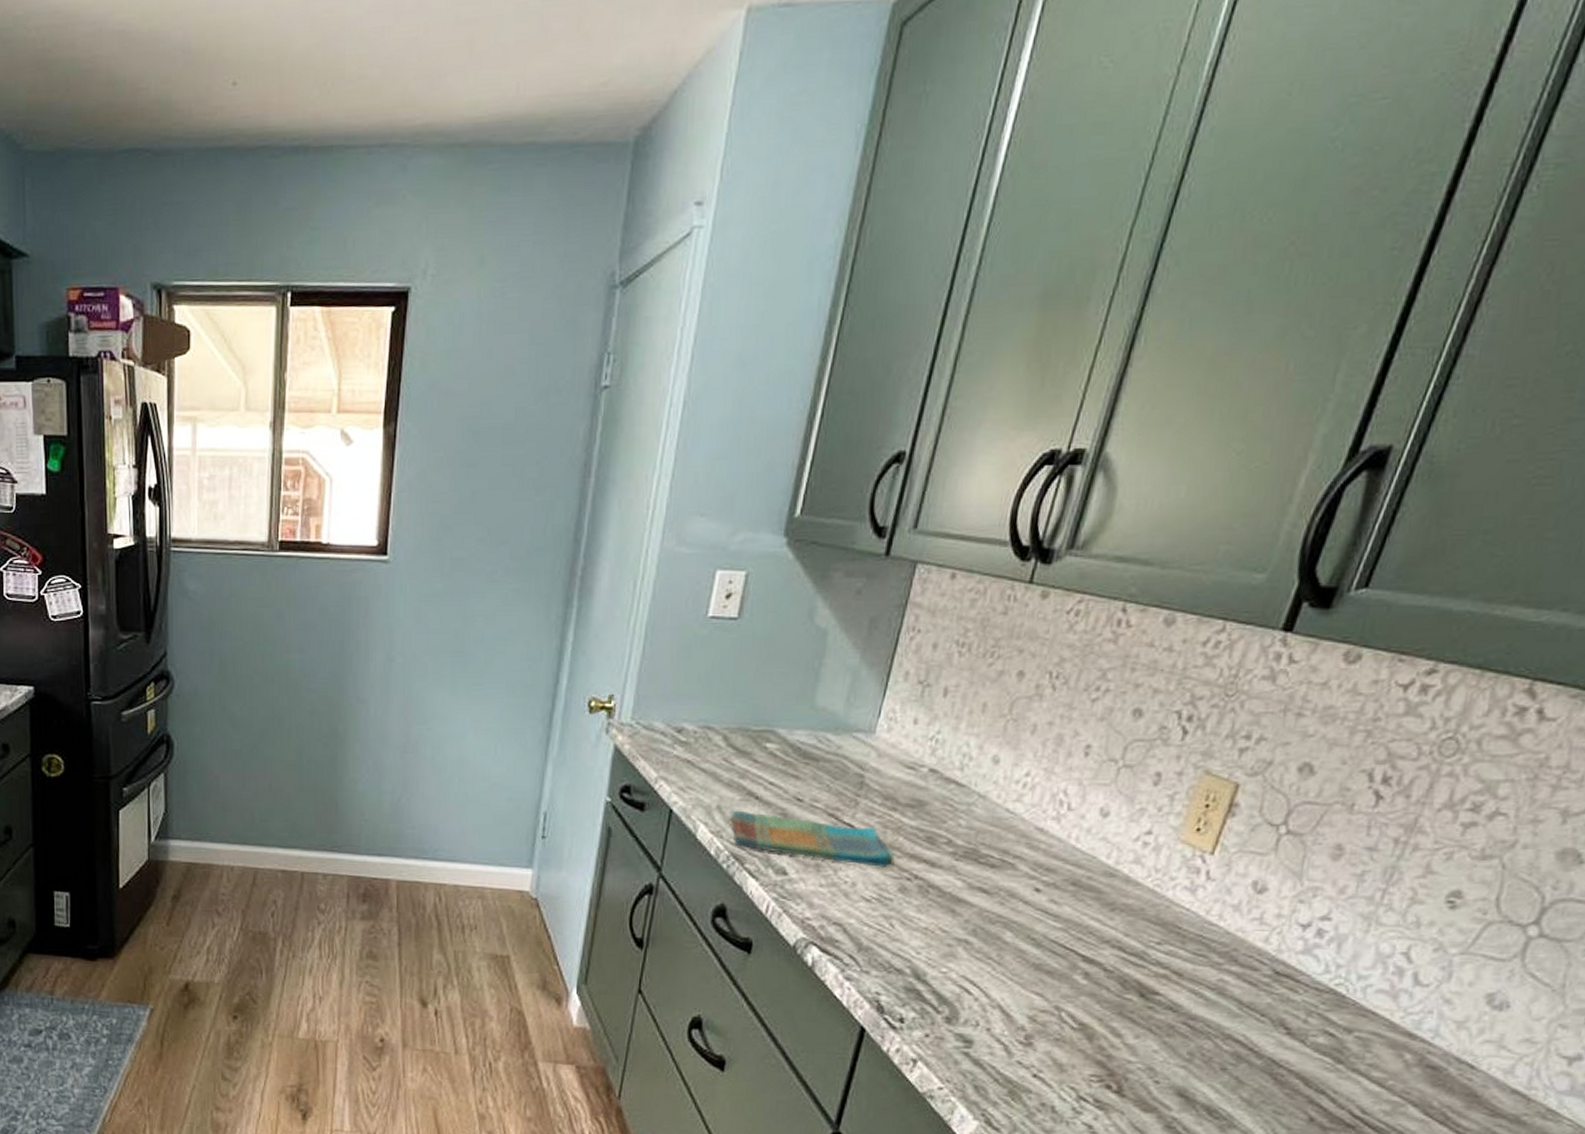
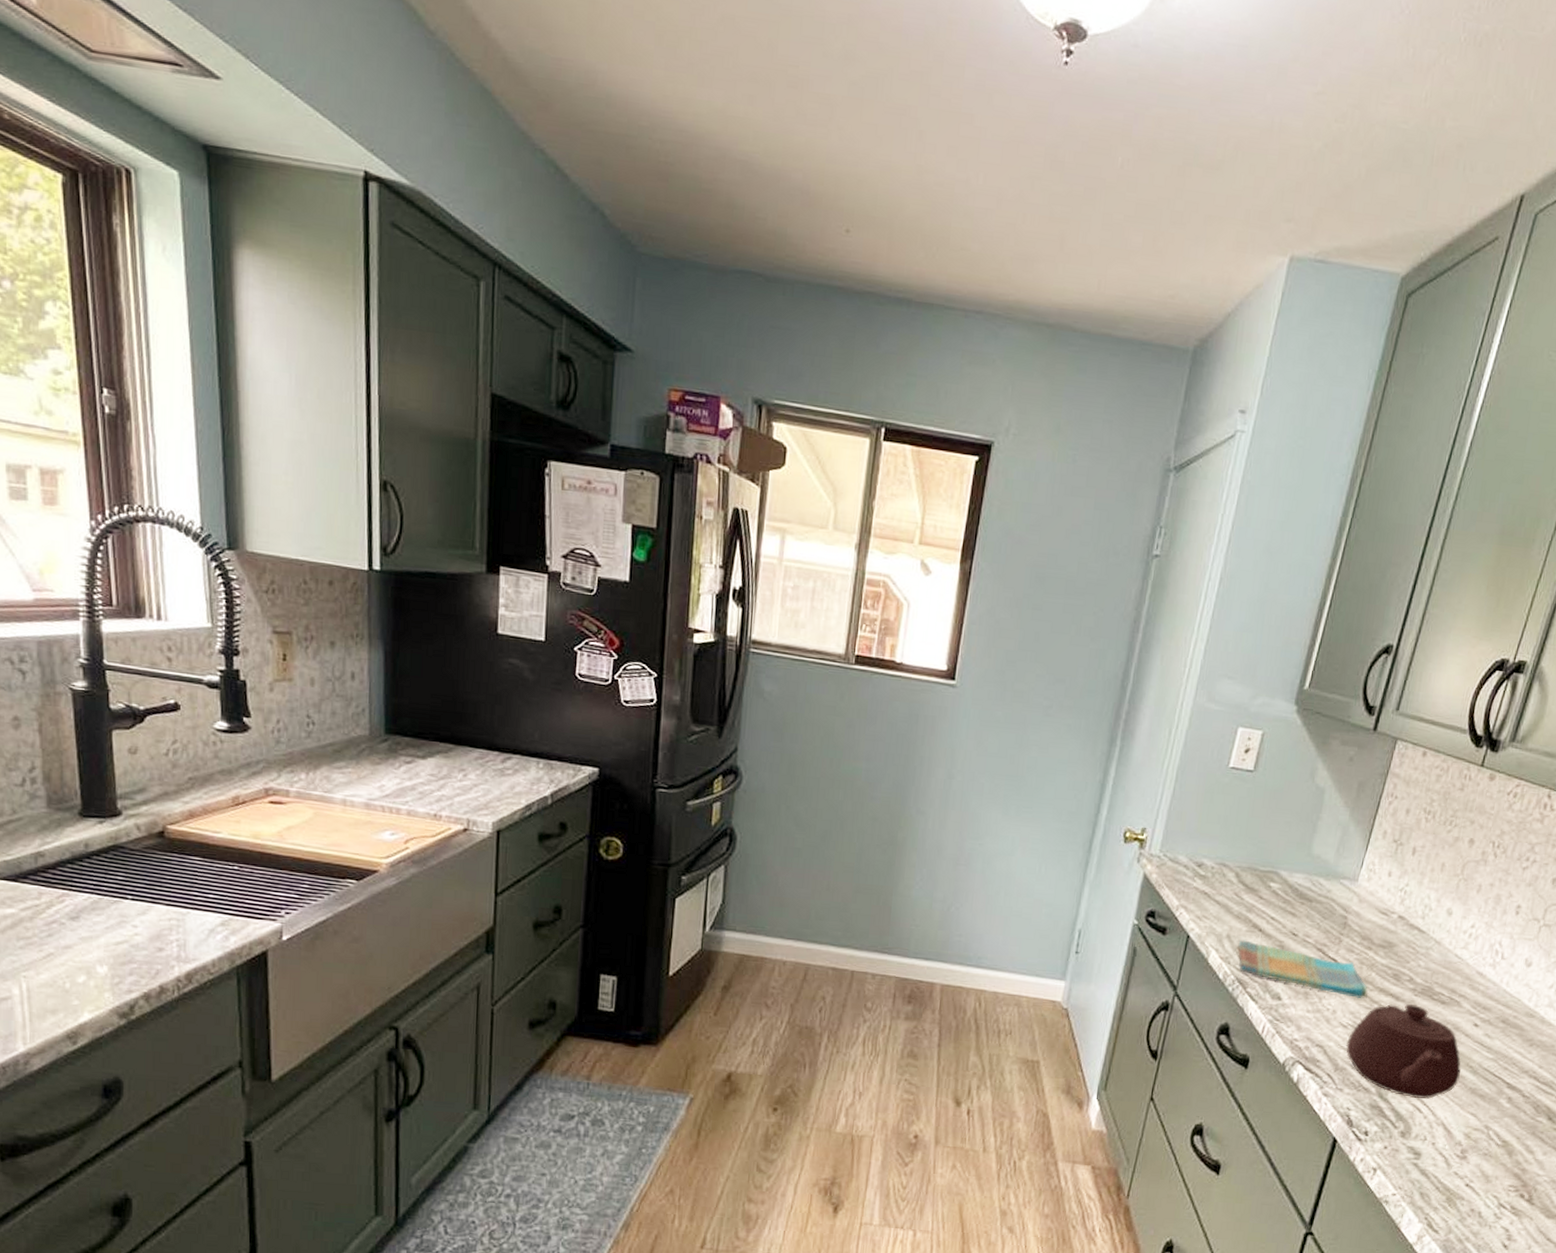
teapot: none [871,871,1020,978] -> present [1346,1004,1461,1099]

